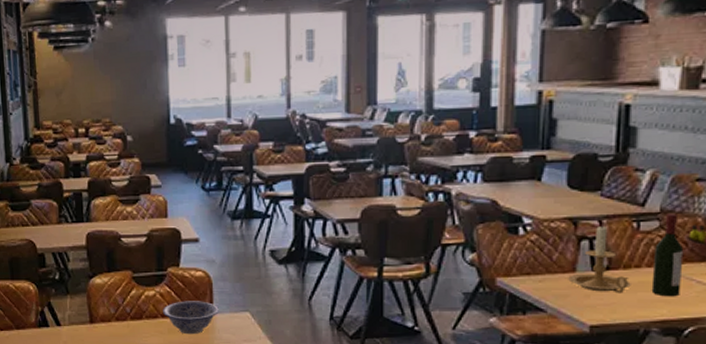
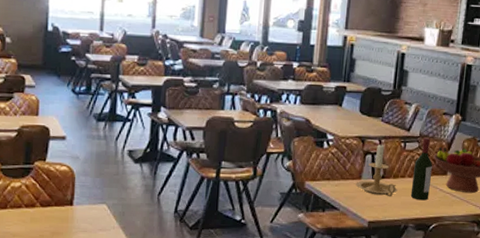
bowl: present [163,301,219,335] -> none [27,192,79,224]

